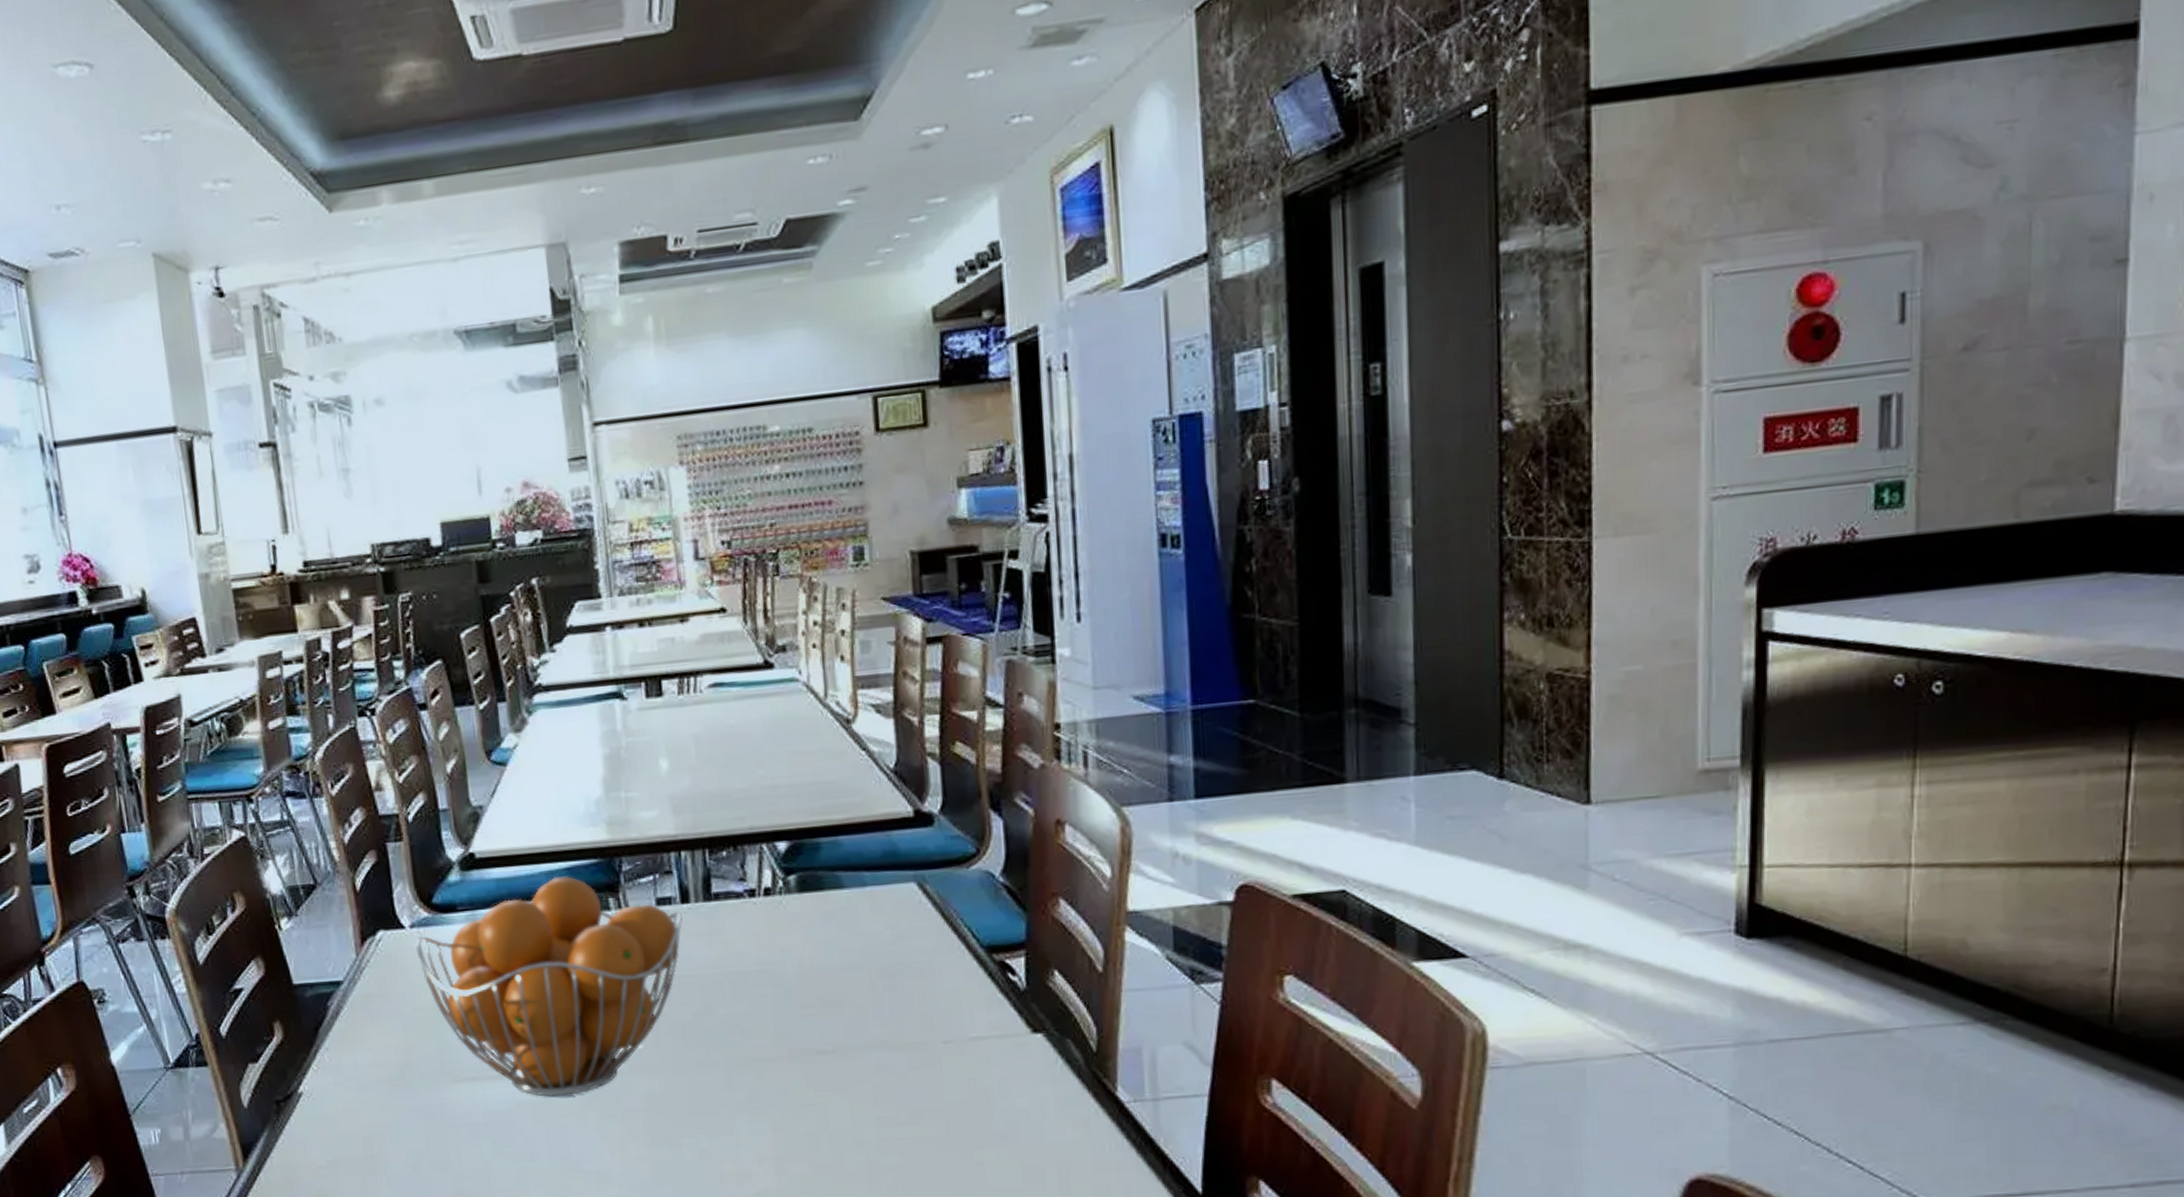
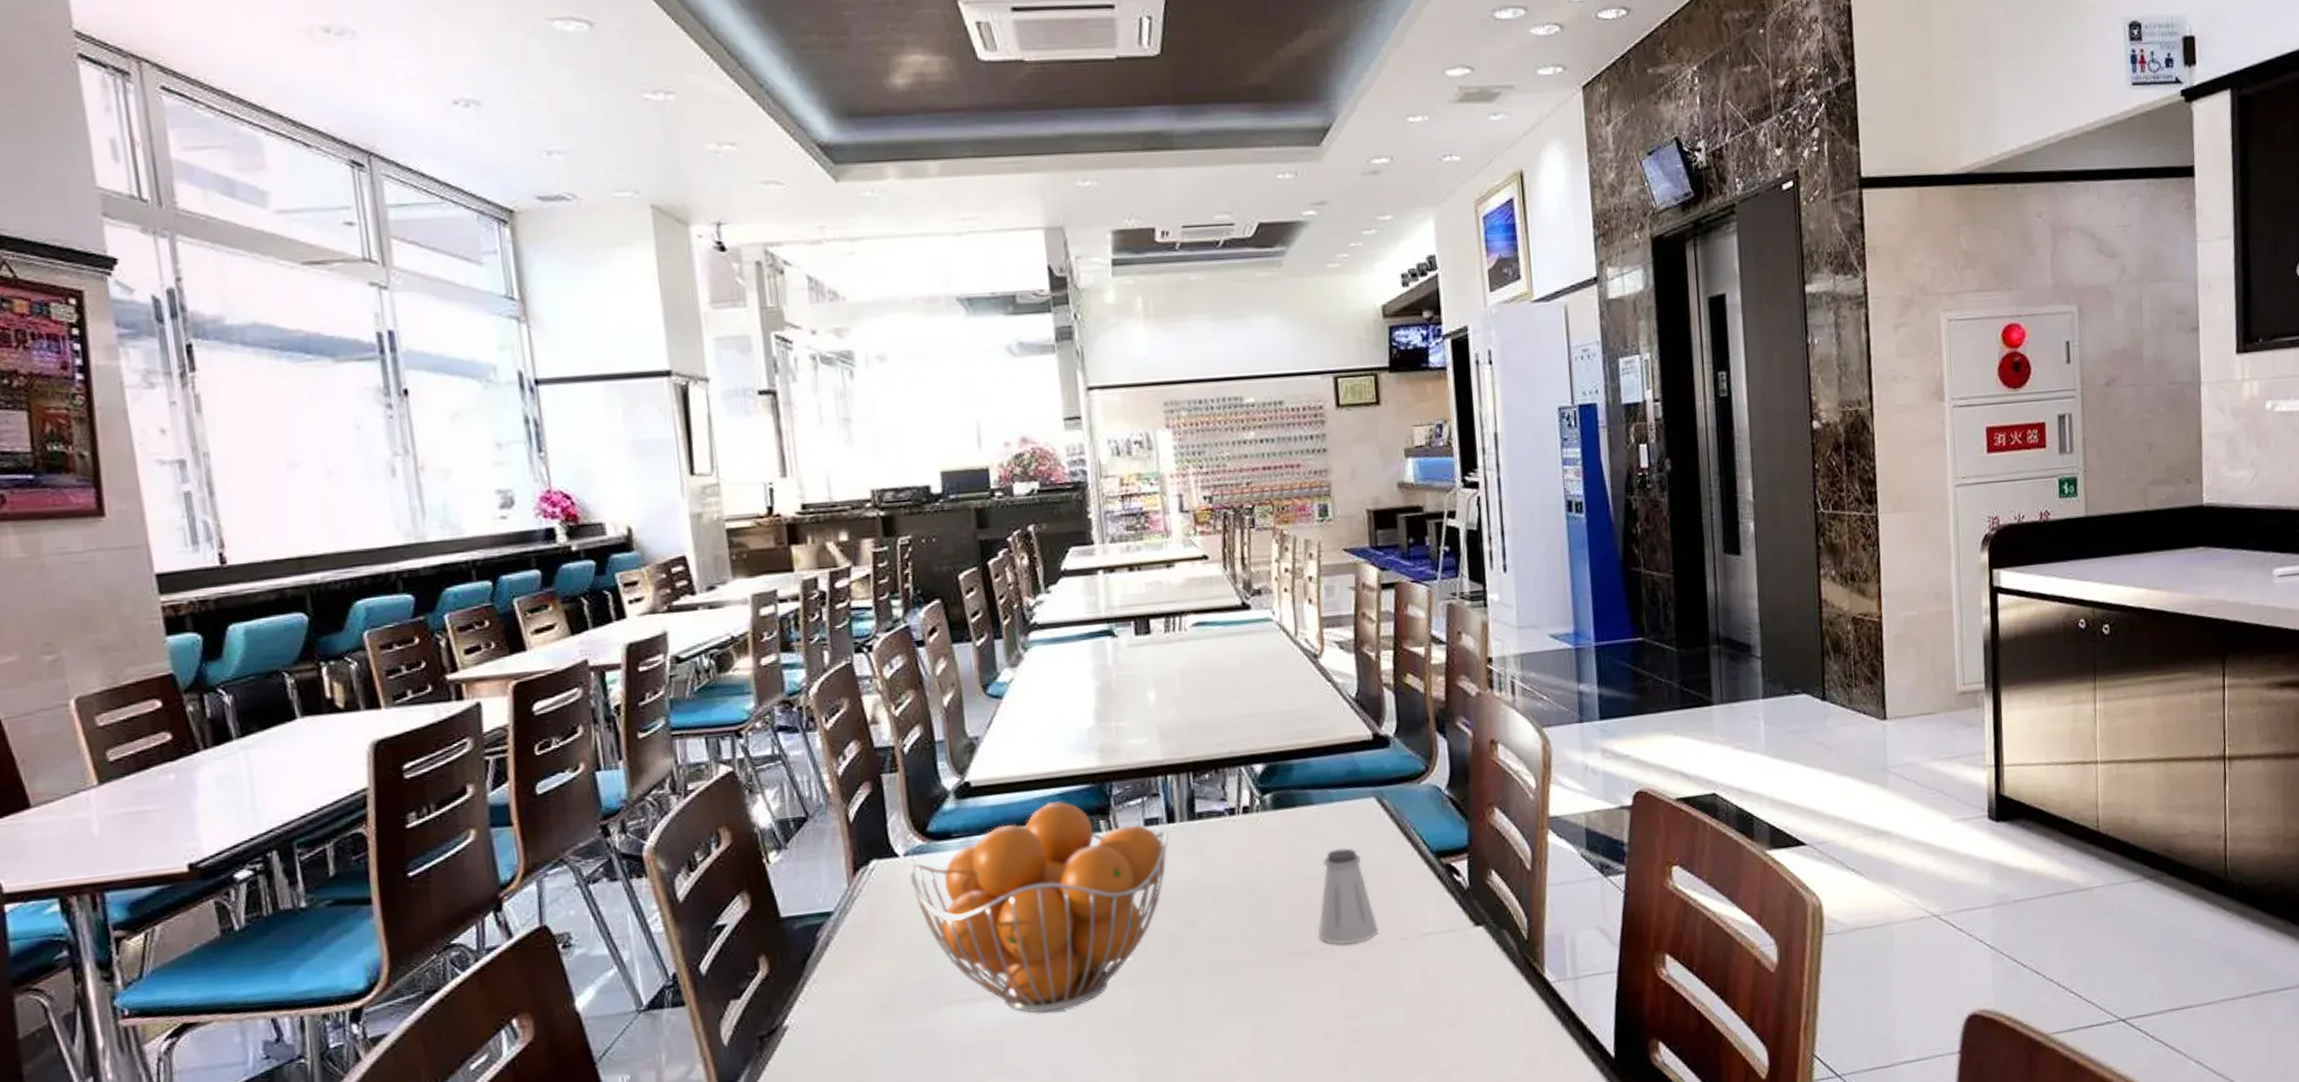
saltshaker: none [848,938,917,1045] -> present [1318,848,1378,945]

